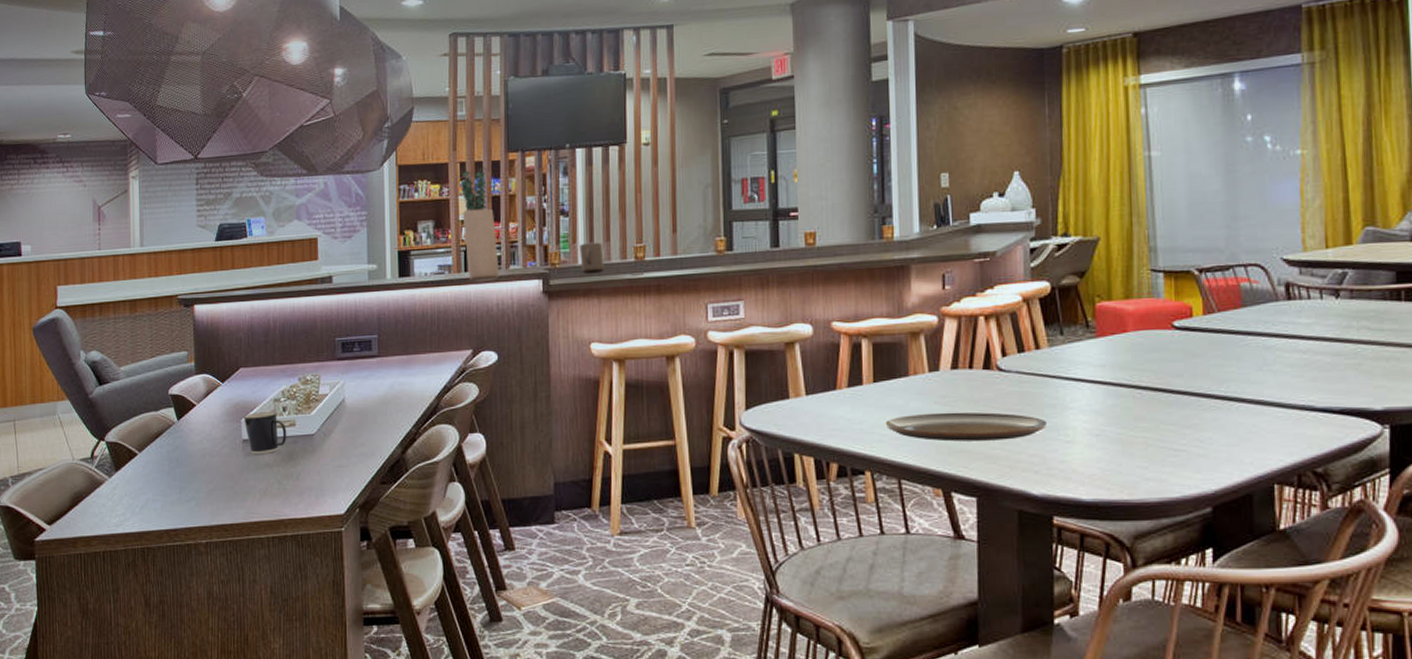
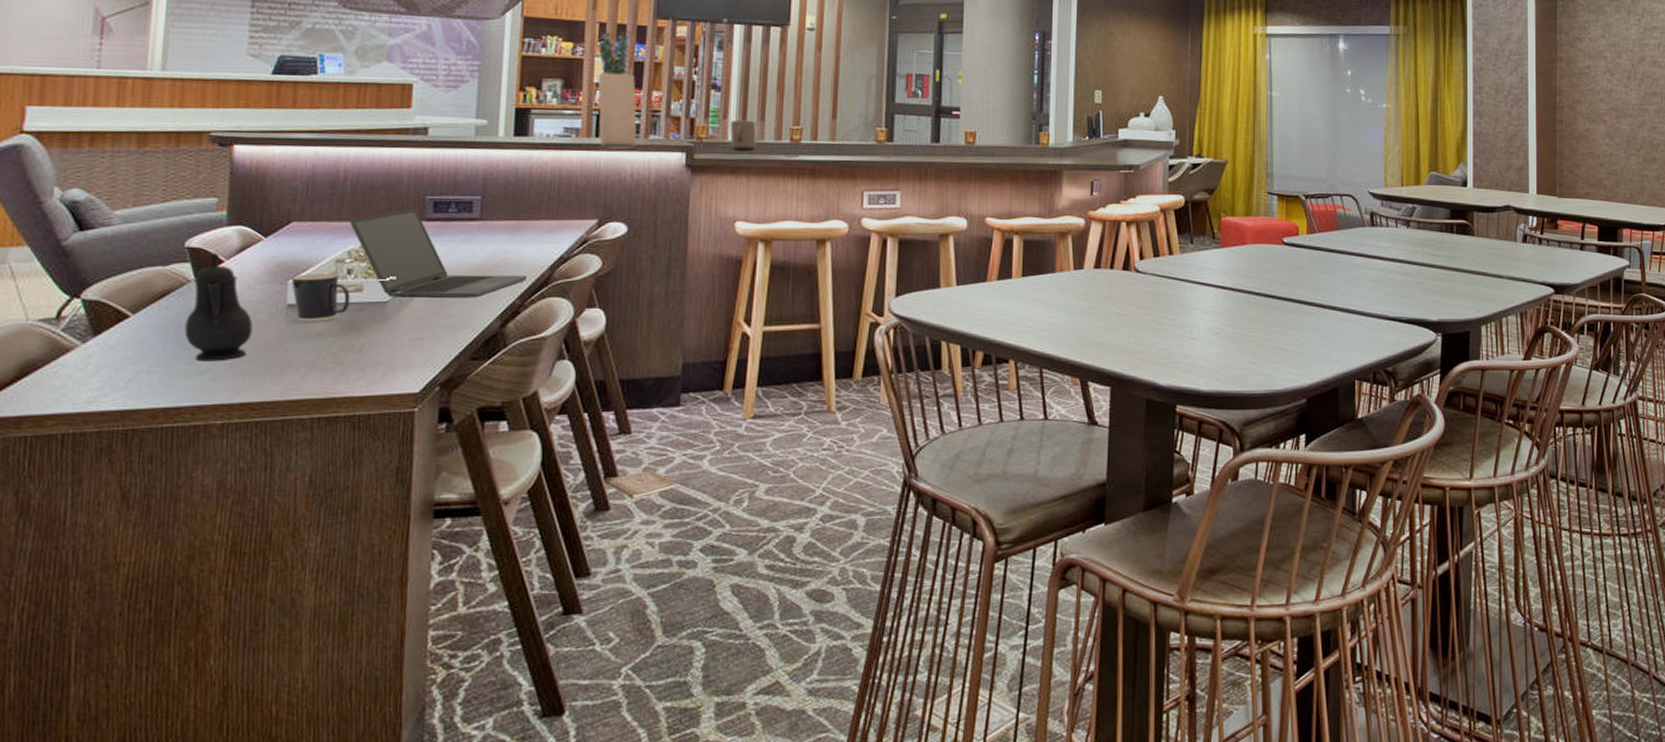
coffeepot: none [174,398,220,490] -> present [184,253,253,362]
laptop: none [281,349,420,430] -> present [349,208,528,298]
plate: present [885,412,1047,442] -> none [1031,307,1175,335]

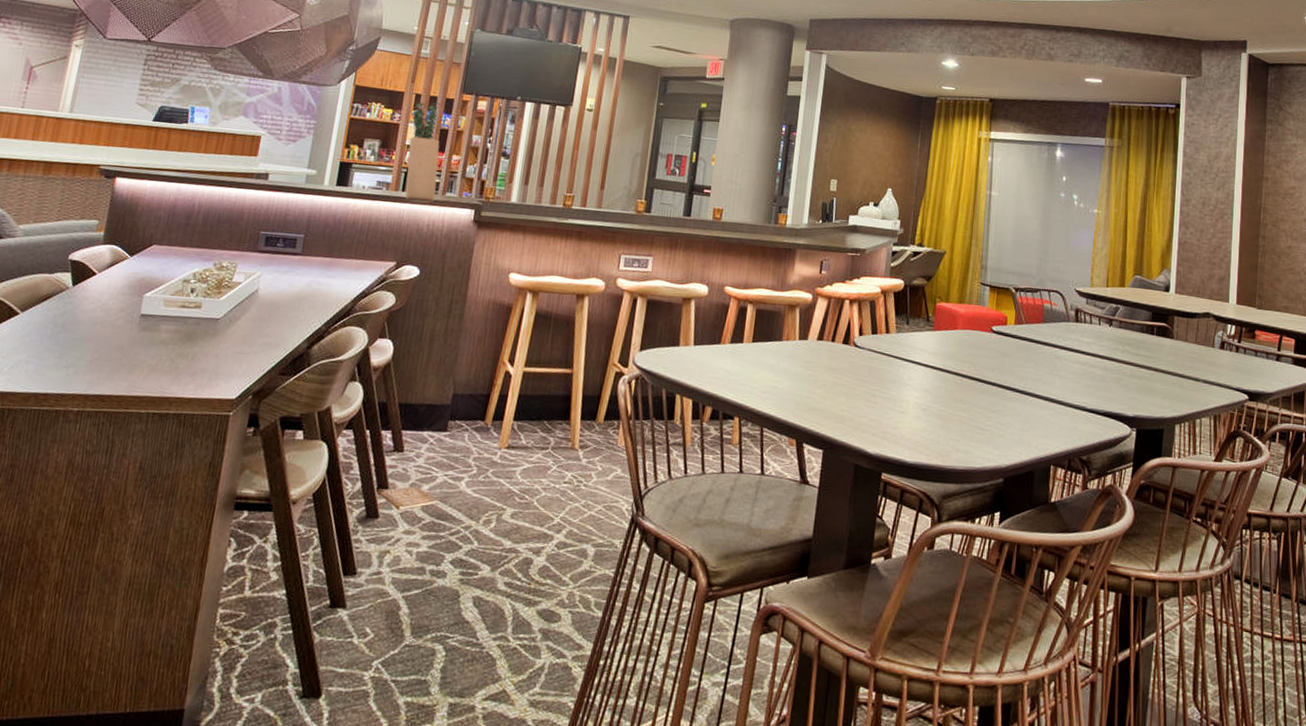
coffeepot: present [184,253,253,362] -> none [58,266,113,358]
mug: present [290,274,351,323] -> none [146,289,191,332]
laptop: present [349,208,528,298] -> none [197,240,334,321]
cup: present [729,119,757,152] -> none [512,184,536,213]

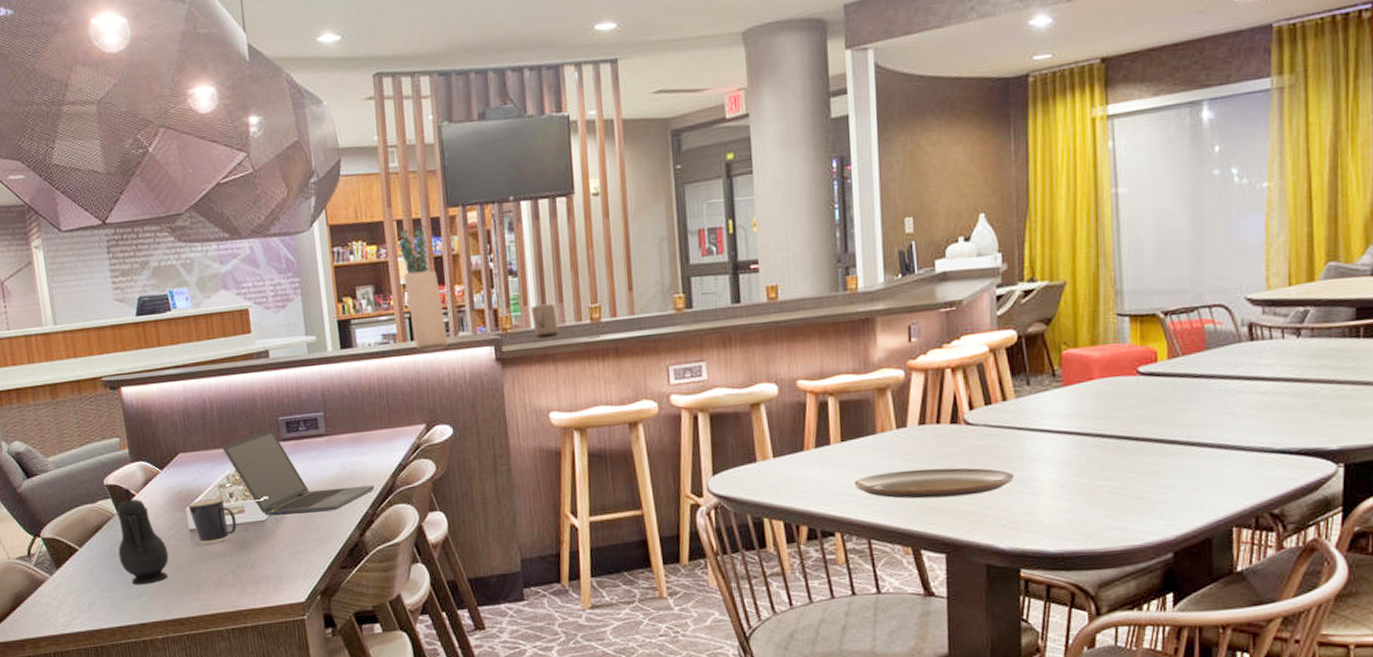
coffeepot: none [58,266,113,358] -> present [116,488,169,585]
mug: none [146,289,191,332] -> present [187,498,237,545]
laptop: none [197,240,334,321] -> present [222,430,375,516]
cup: none [512,184,536,213] -> present [530,303,559,339]
plate: none [757,373,887,405] -> present [854,467,1014,499]

